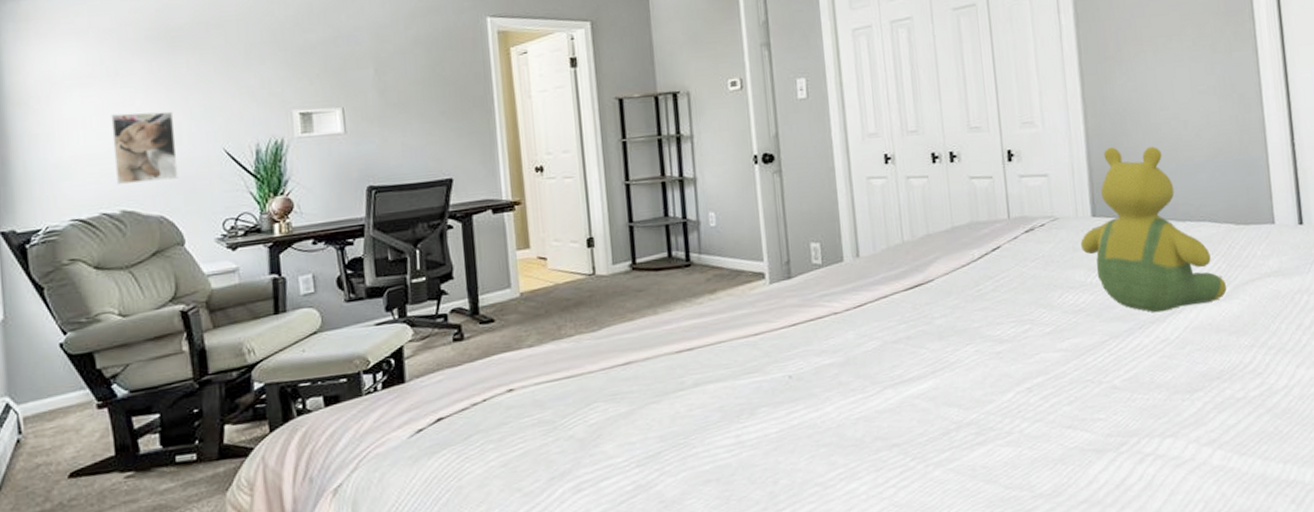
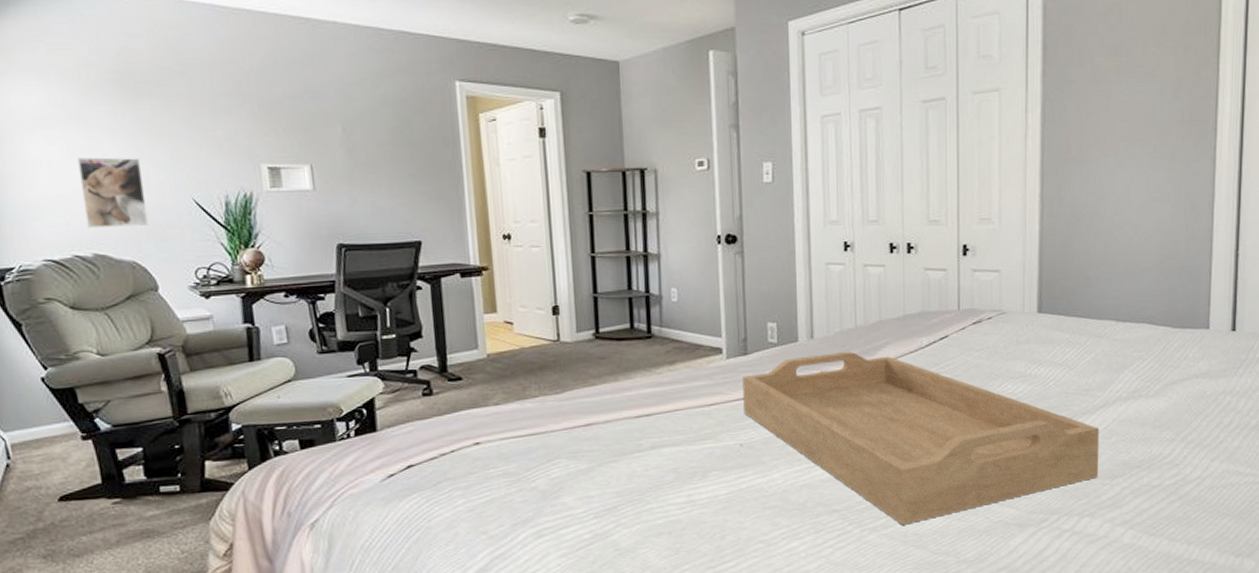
serving tray: none [787,268,1177,458] -> present [742,351,1100,525]
teddy bear: present [1081,146,1227,313] -> none [1025,247,1157,405]

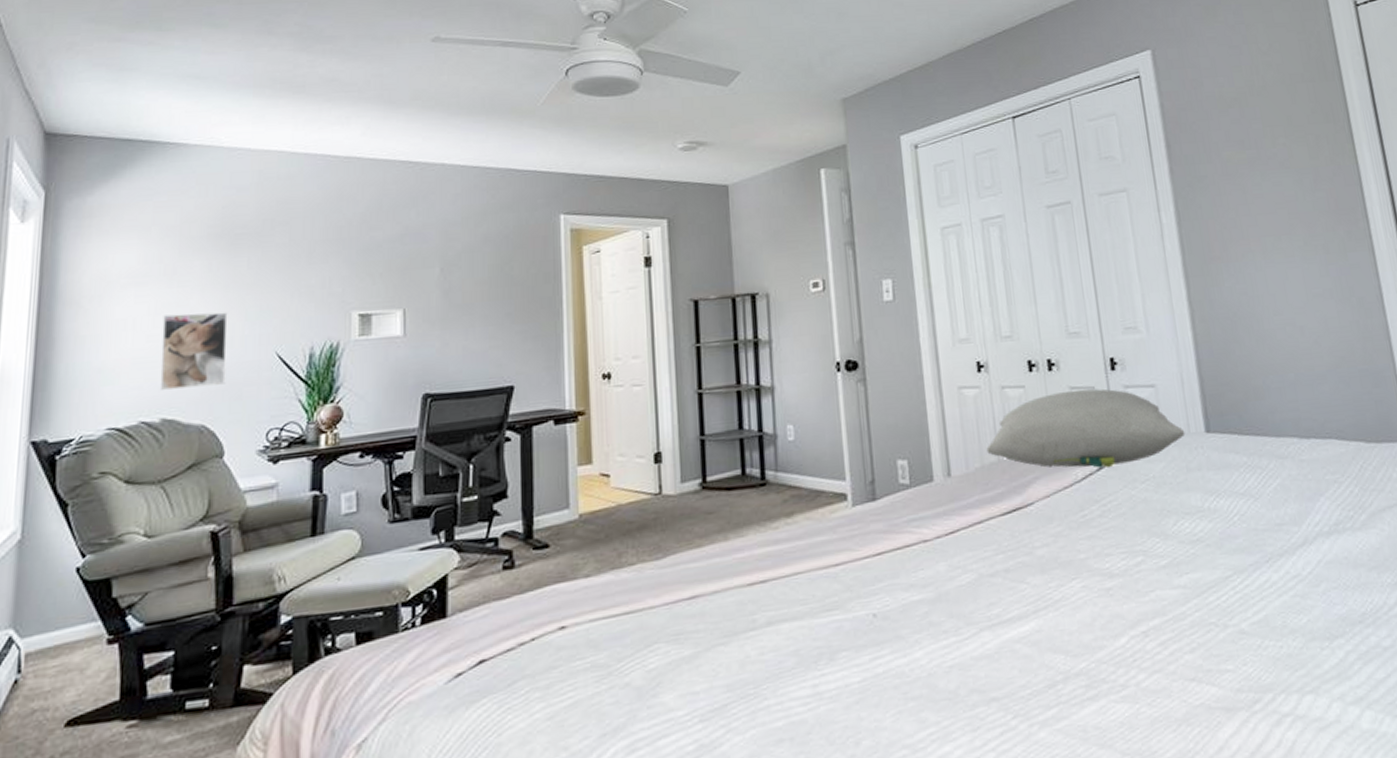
serving tray: present [742,351,1100,525] -> none [872,489,1314,716]
pillow: none [846,270,1020,337] -> present [986,389,1185,468]

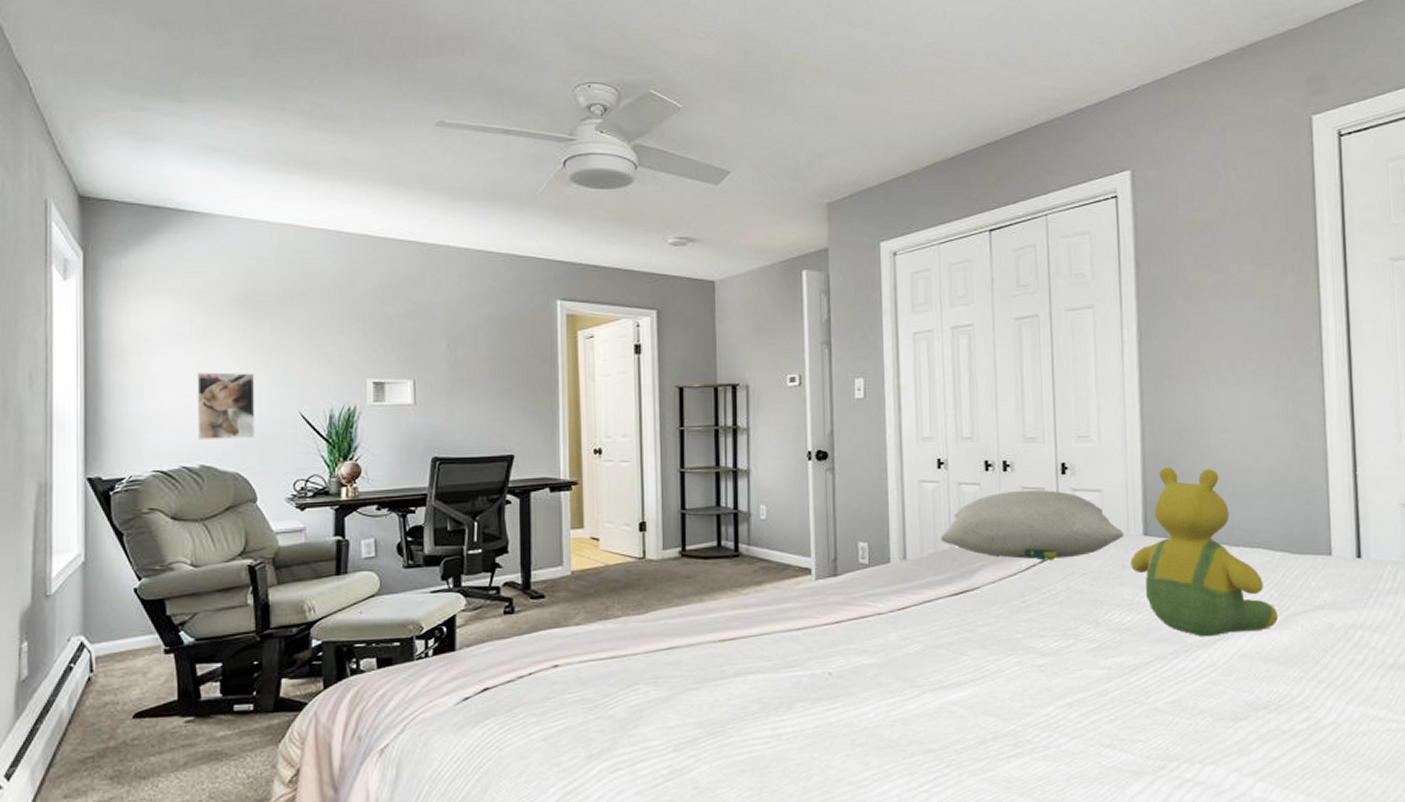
teddy bear: none [1195,354,1362,544] -> present [1131,467,1279,637]

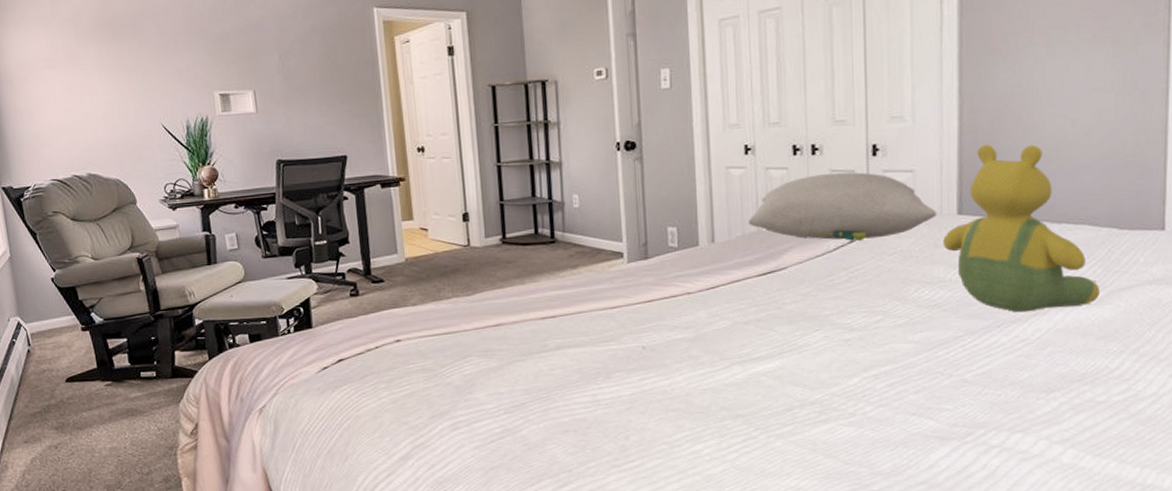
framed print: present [197,372,256,439] -> none [74,90,129,151]

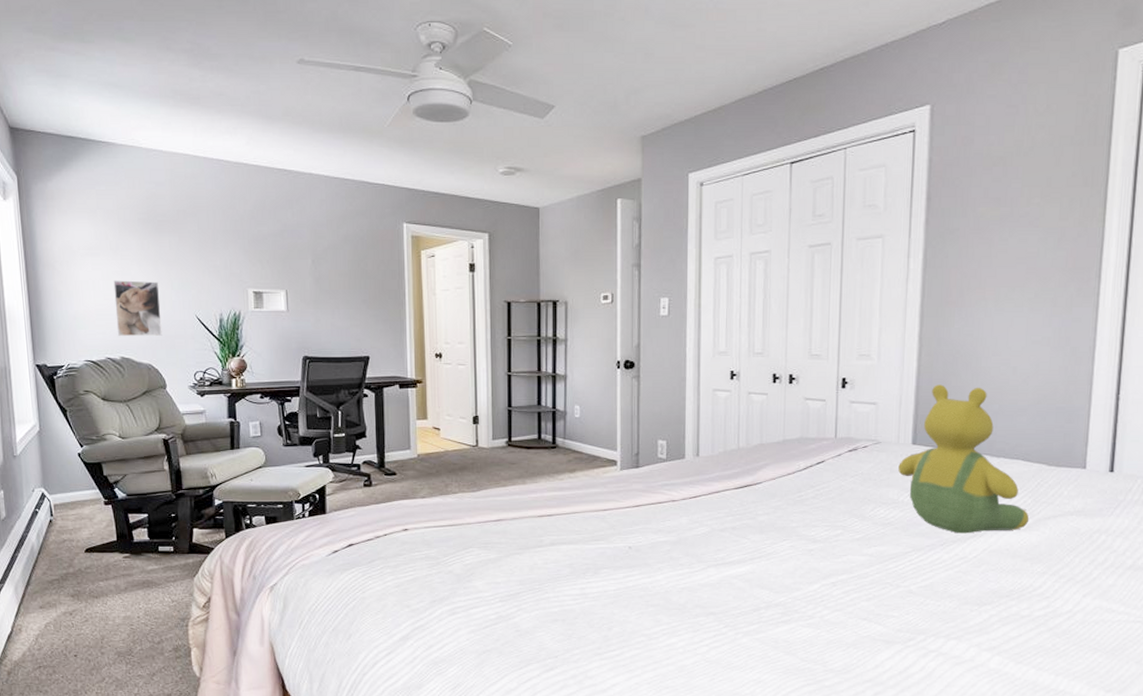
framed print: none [74,90,129,151] -> present [113,280,162,336]
pillow: present [748,172,937,241] -> none [730,400,895,462]

